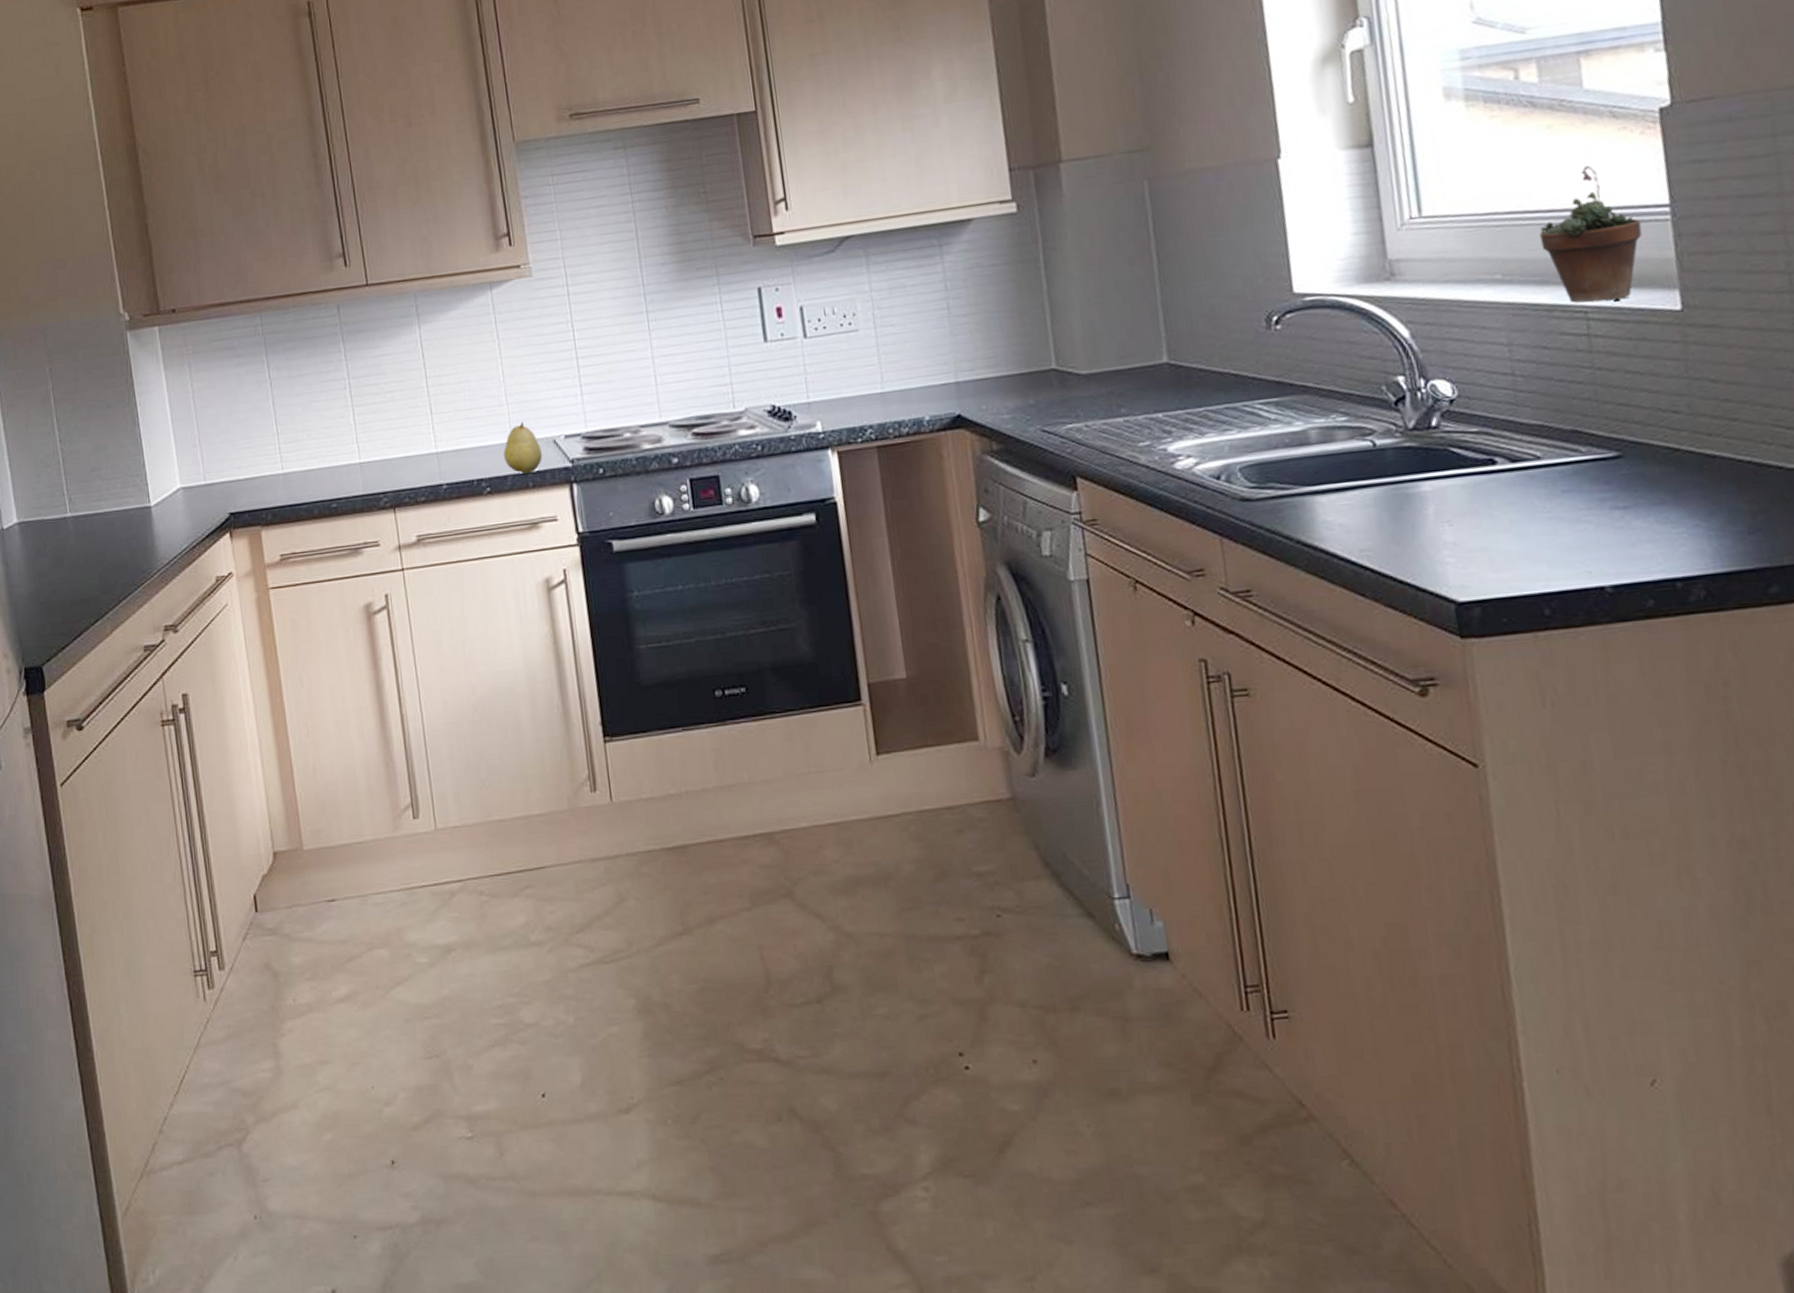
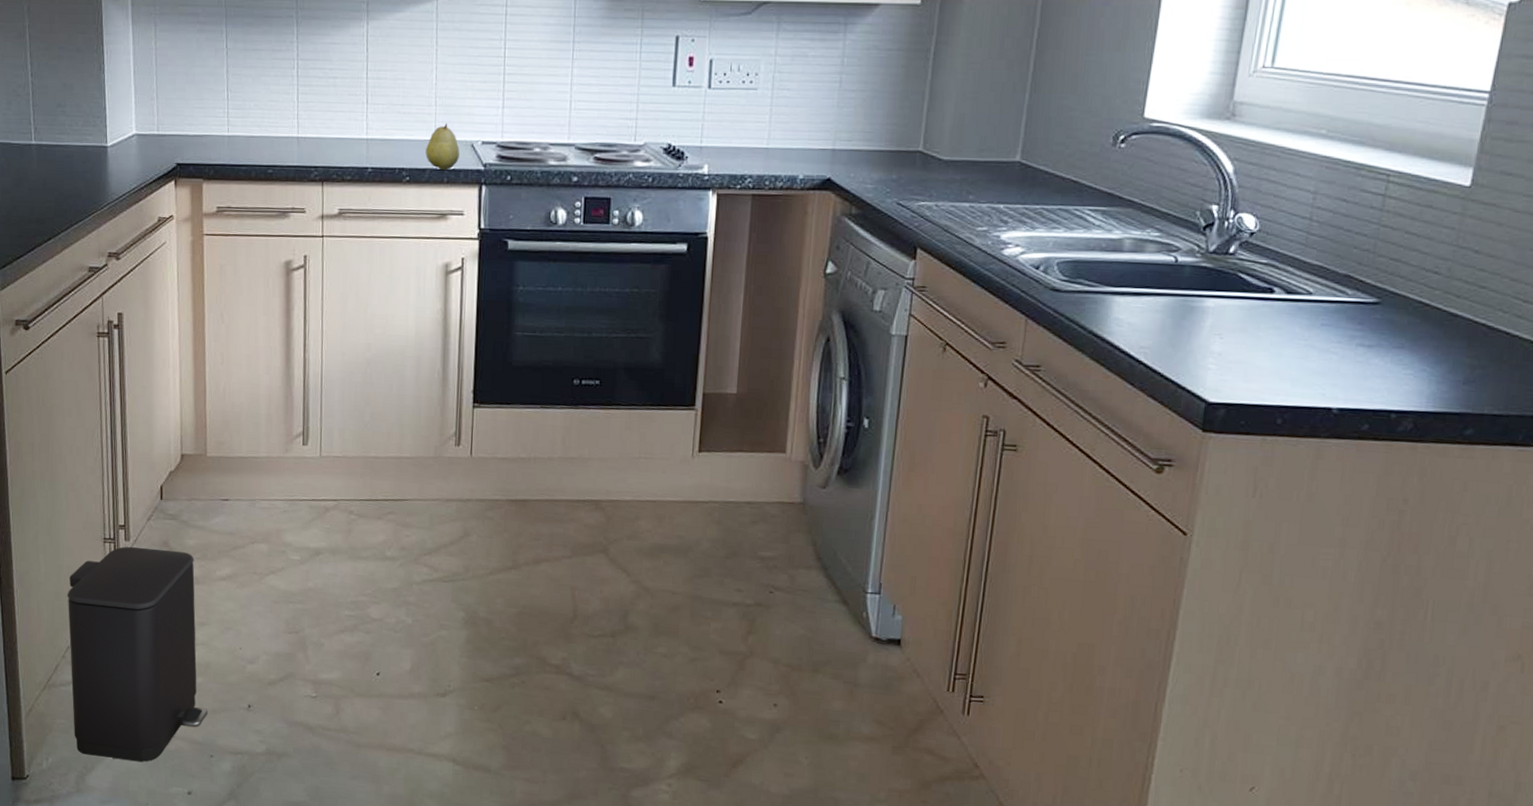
pedal bin: none [157,974,344,1259] -> present [67,546,209,762]
succulent plant: present [1539,166,1642,304] -> none [1368,45,1461,169]

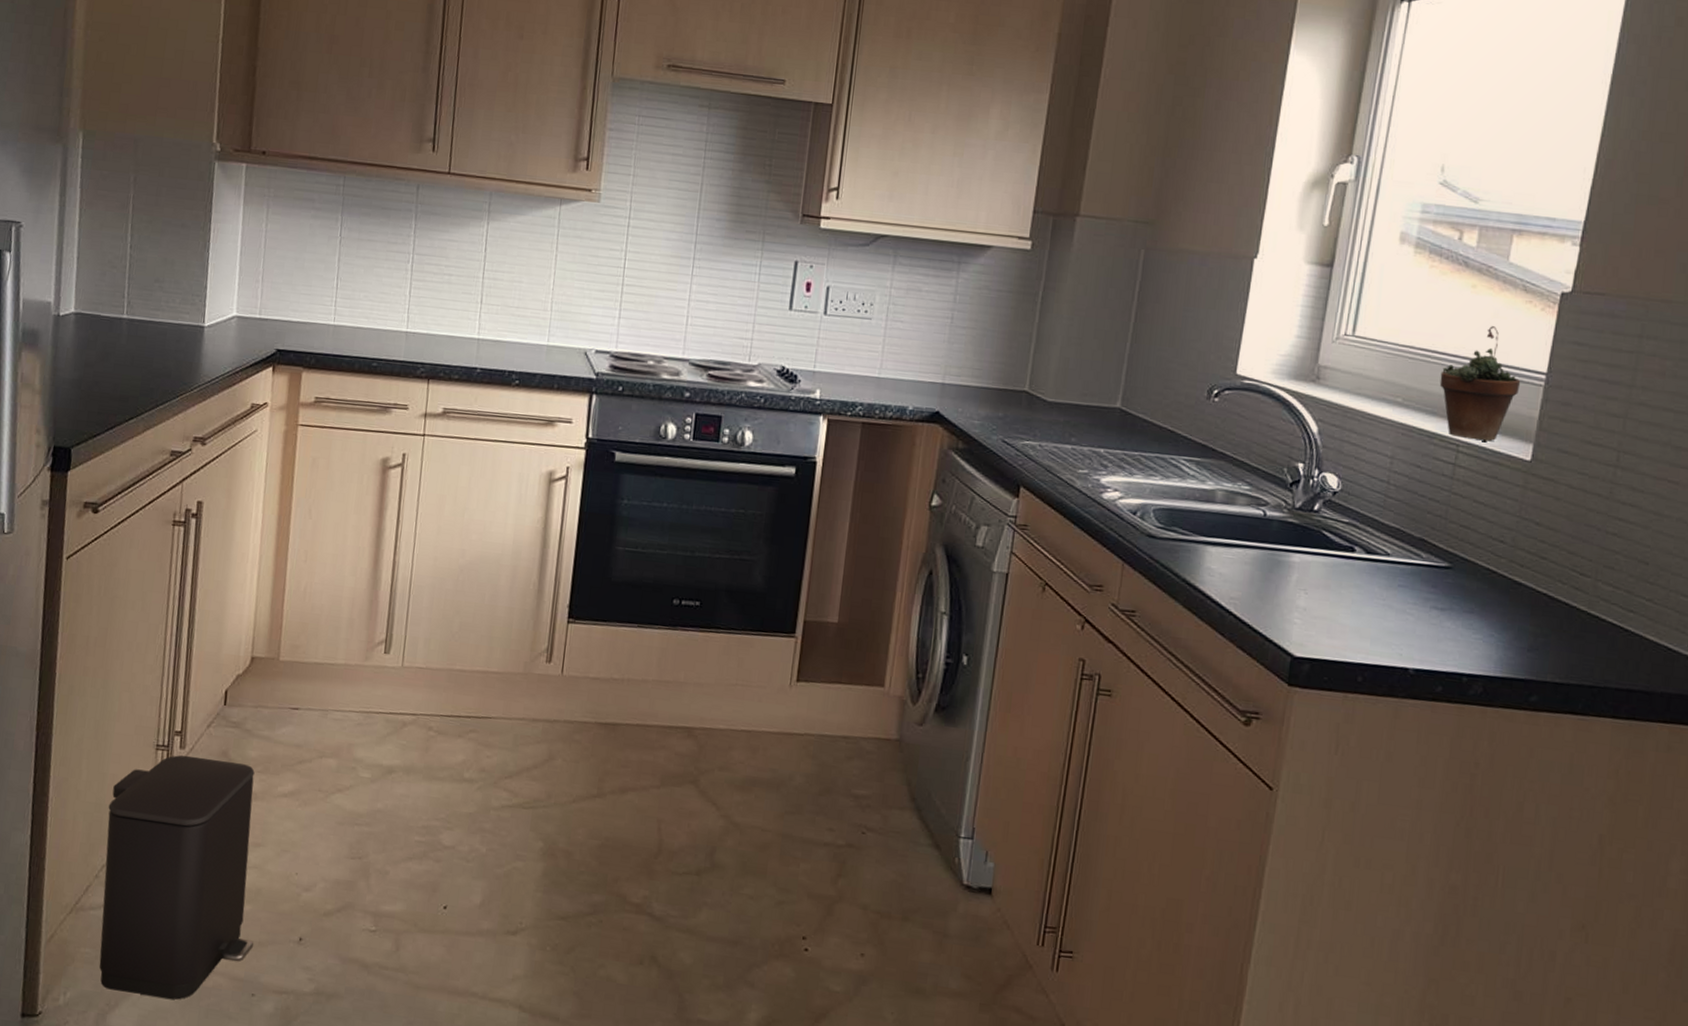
fruit: present [426,122,460,171] -> none [537,328,573,377]
succulent plant: none [1368,45,1461,169] -> present [1439,326,1521,442]

